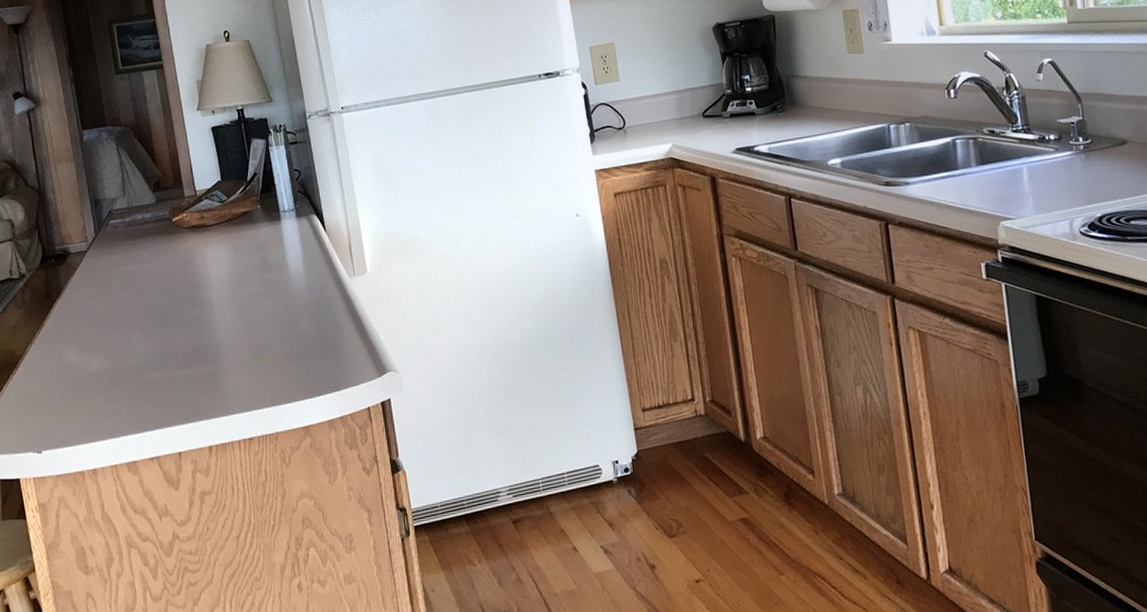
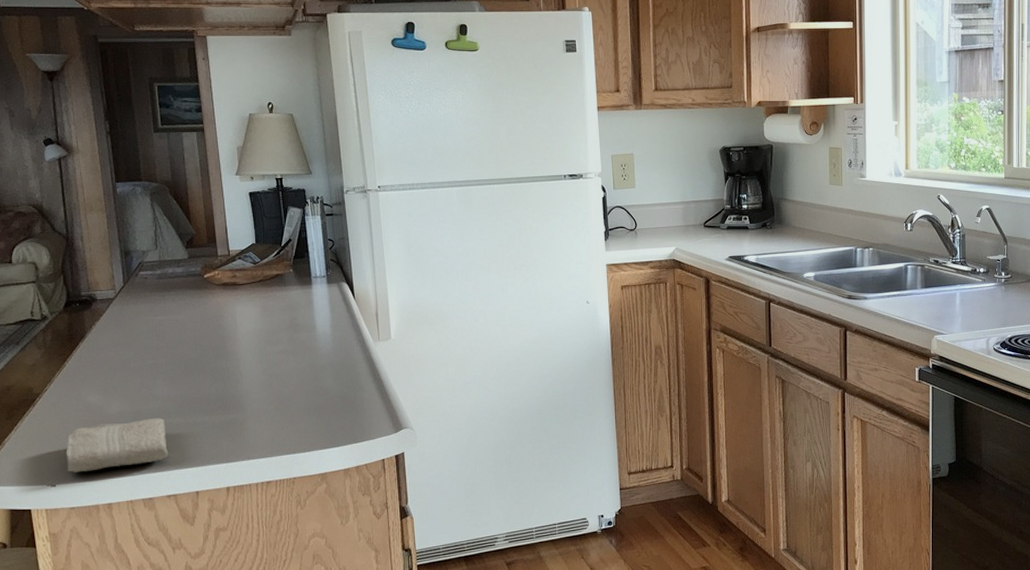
washcloth: none [49,374,149,438] -> present [66,417,169,473]

